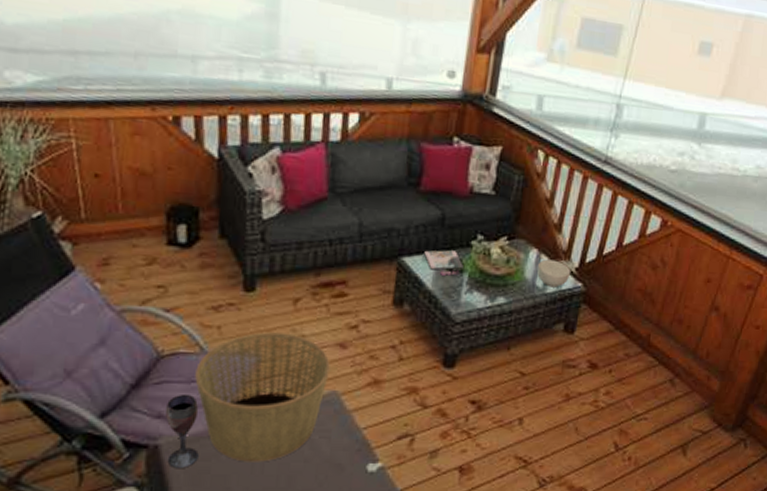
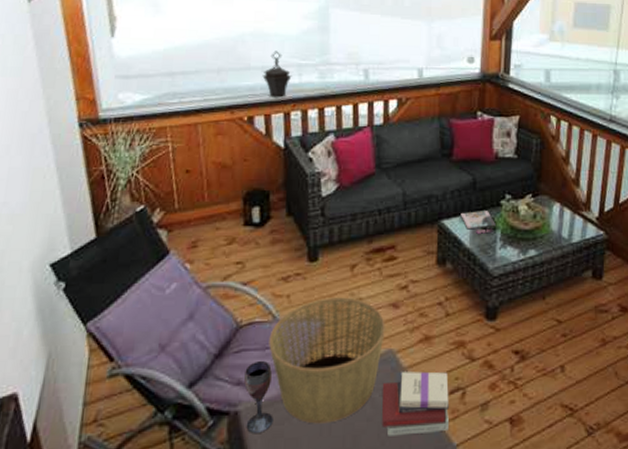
lantern: none [192,37,230,98] -> present [262,51,292,99]
books: none [320,415,397,478] -> present [381,371,450,436]
bowl: present [537,259,571,288] -> none [562,212,593,237]

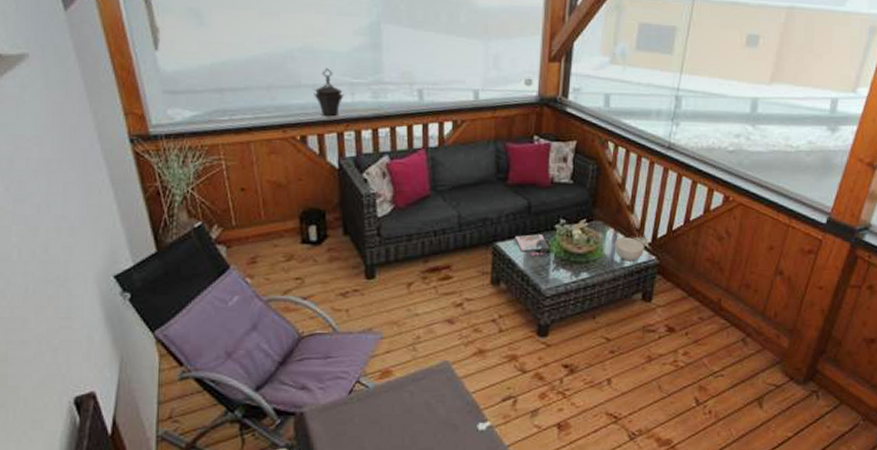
cup: present [244,360,273,434] -> none [308,368,337,433]
basket: present [269,297,386,424] -> none [330,313,442,425]
books: present [381,371,450,436] -> none [438,381,502,437]
bowl: none [562,212,593,237] -> present [615,237,645,261]

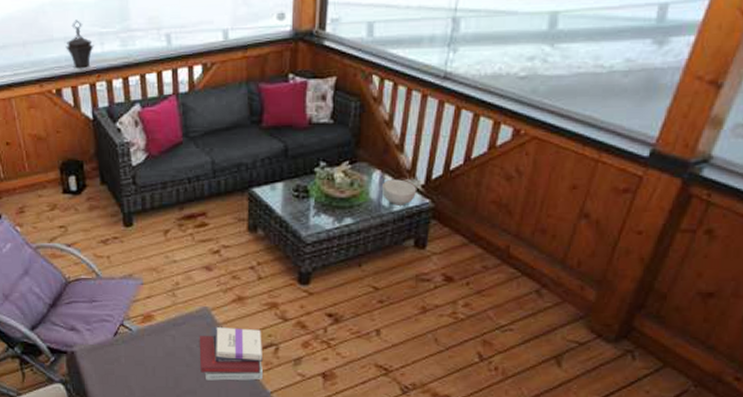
books: none [438,381,502,437] -> present [199,327,264,381]
magazine: present [515,234,550,256] -> none [271,179,309,202]

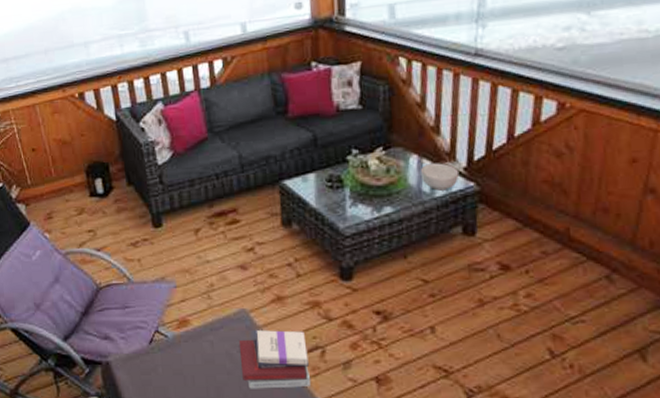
lantern: present [65,20,94,70] -> none [86,24,114,73]

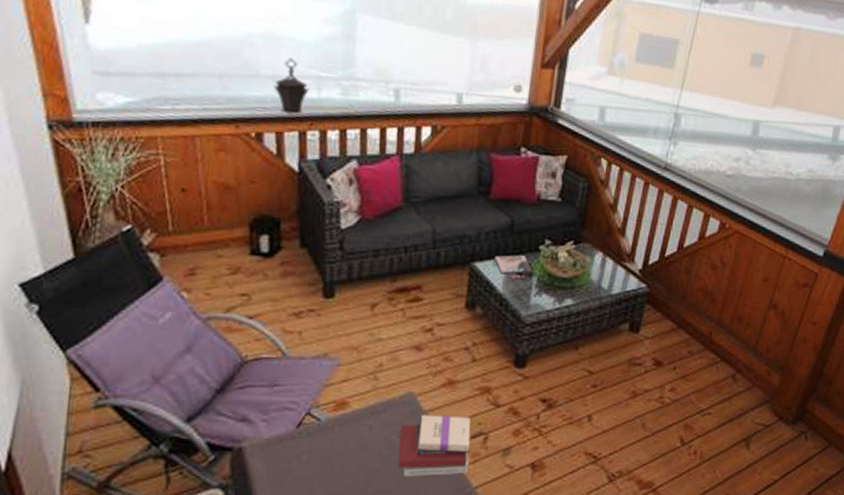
lantern: none [86,24,114,73] -> present [273,58,310,115]
magazine: none [303,168,343,193] -> present [494,255,532,280]
bowl: present [421,163,460,191] -> none [603,262,635,289]

